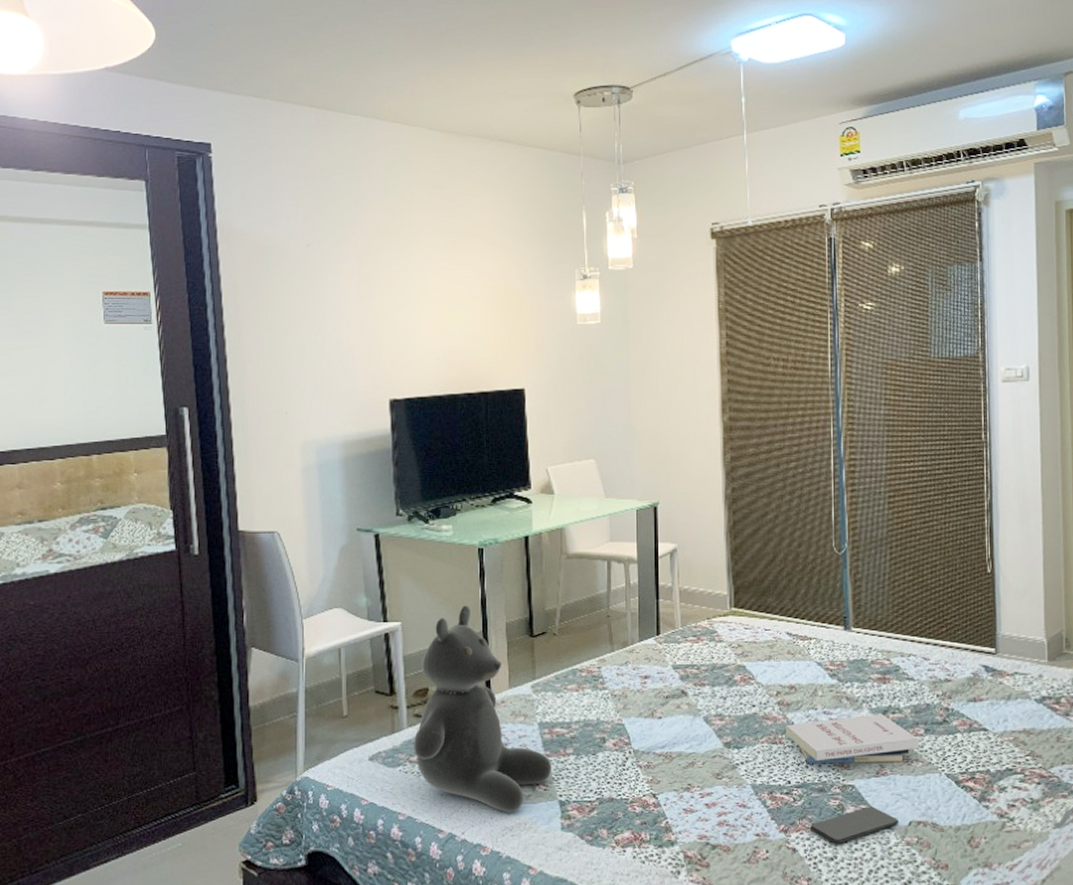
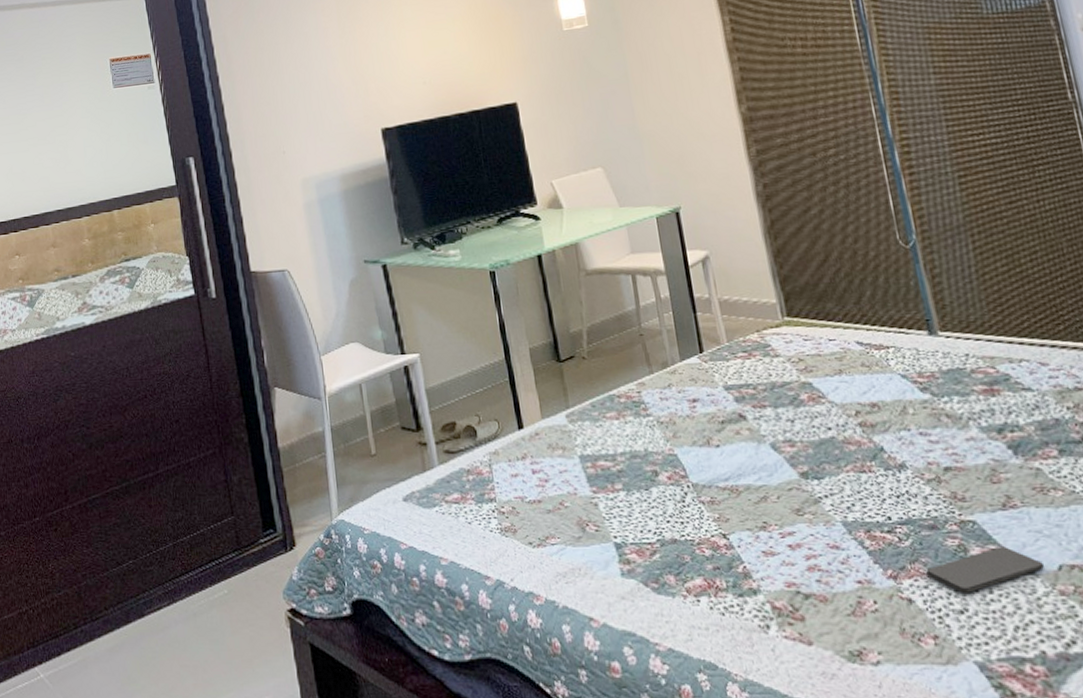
teddy bear: present [413,605,552,813] -> none [445,332,602,557]
books: present [785,713,920,763] -> none [872,432,1056,495]

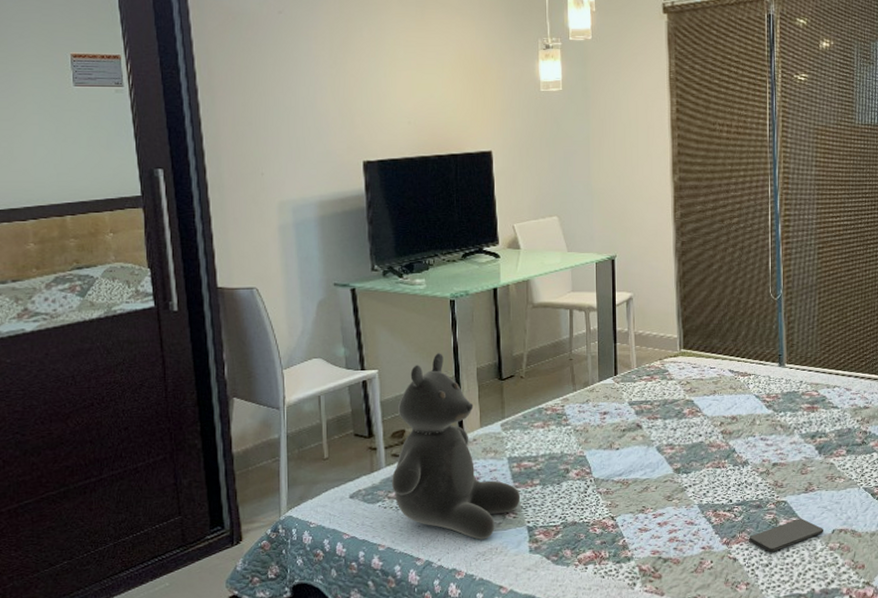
teddy bear: none [445,332,602,557] -> present [391,353,521,540]

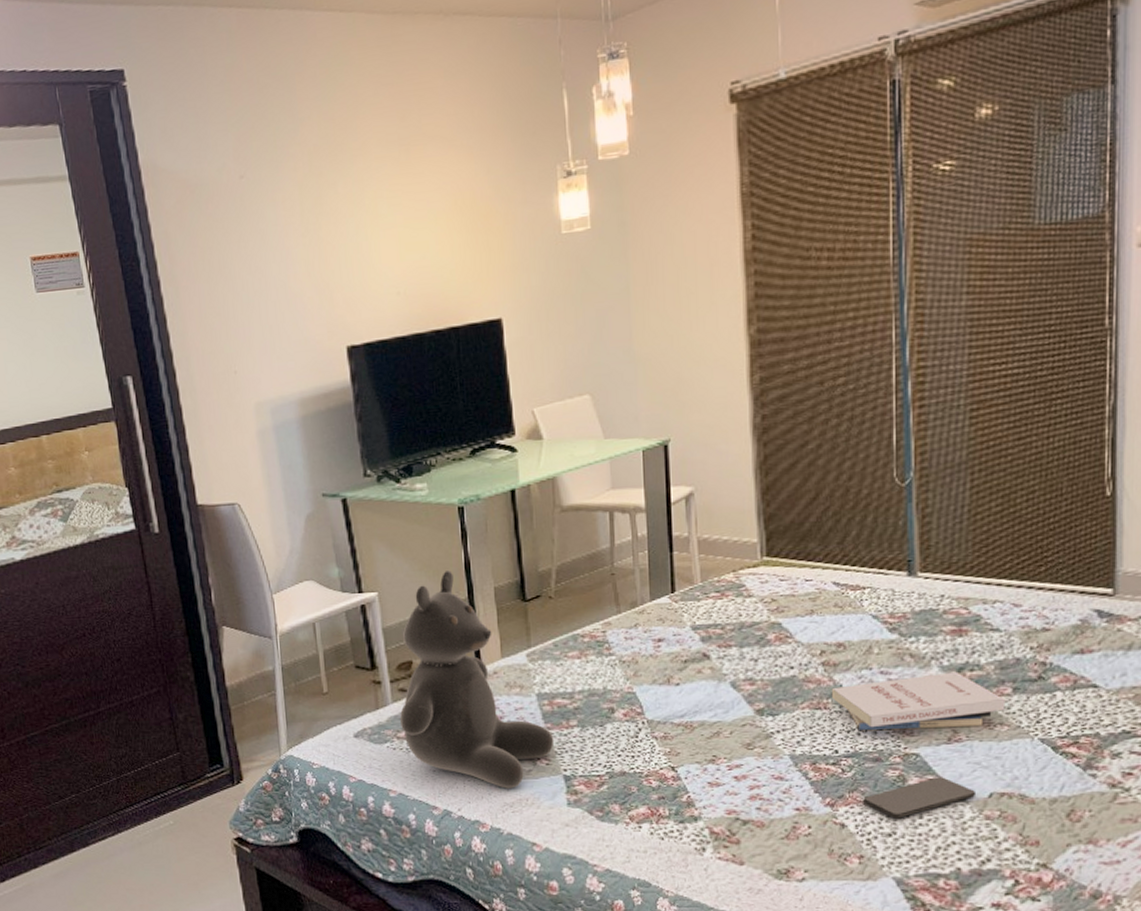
books: none [727,438,842,484] -> present [831,671,1006,730]

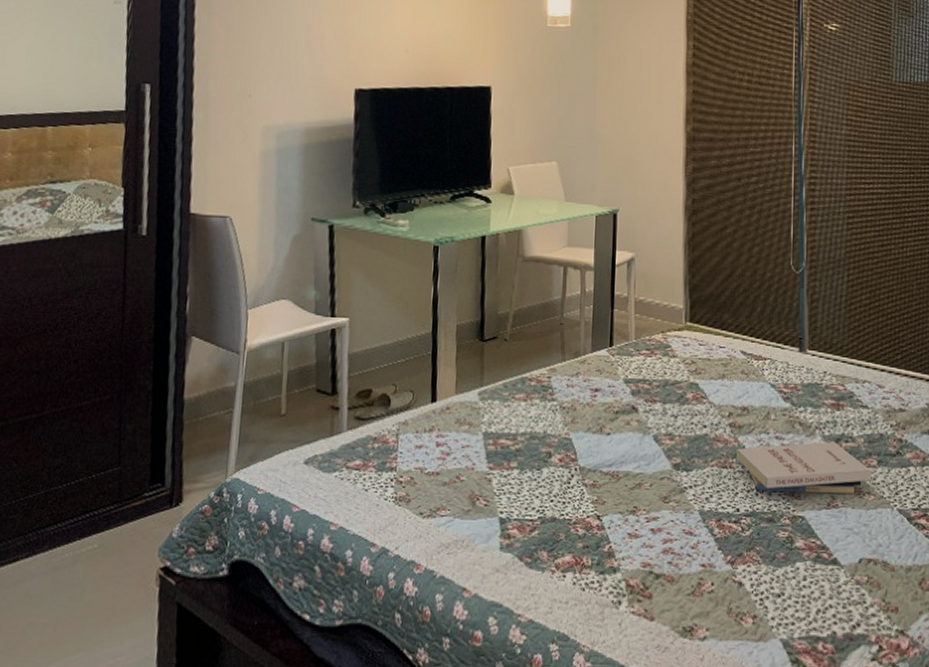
teddy bear: present [399,571,555,789] -> none [351,304,495,528]
smartphone: present [863,777,975,819] -> none [758,540,848,579]

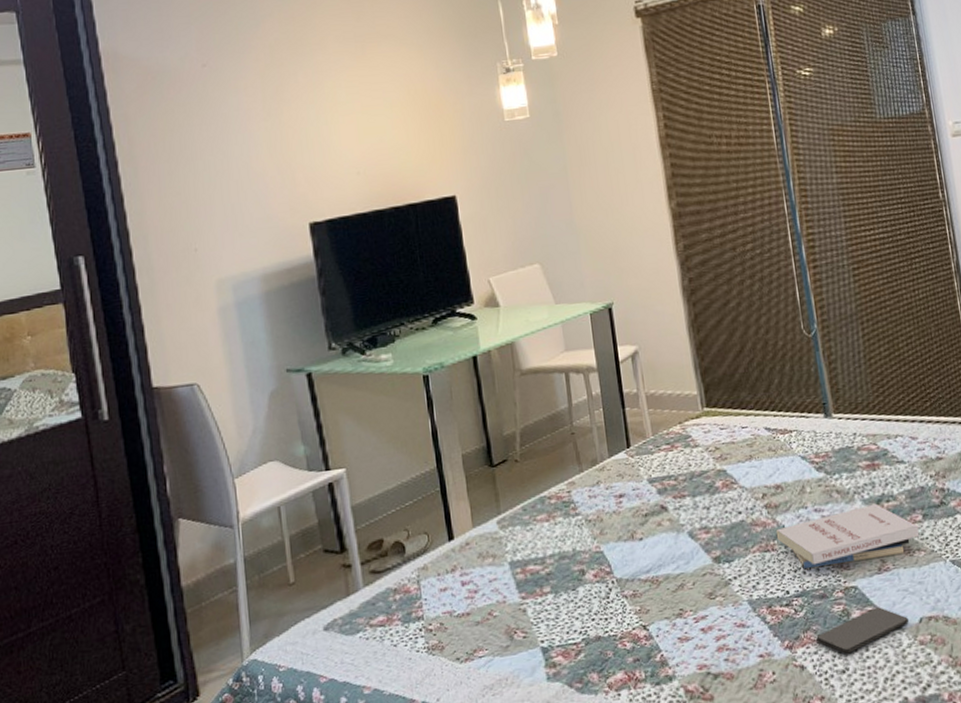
smartphone: none [758,540,848,579] -> present [816,607,908,655]

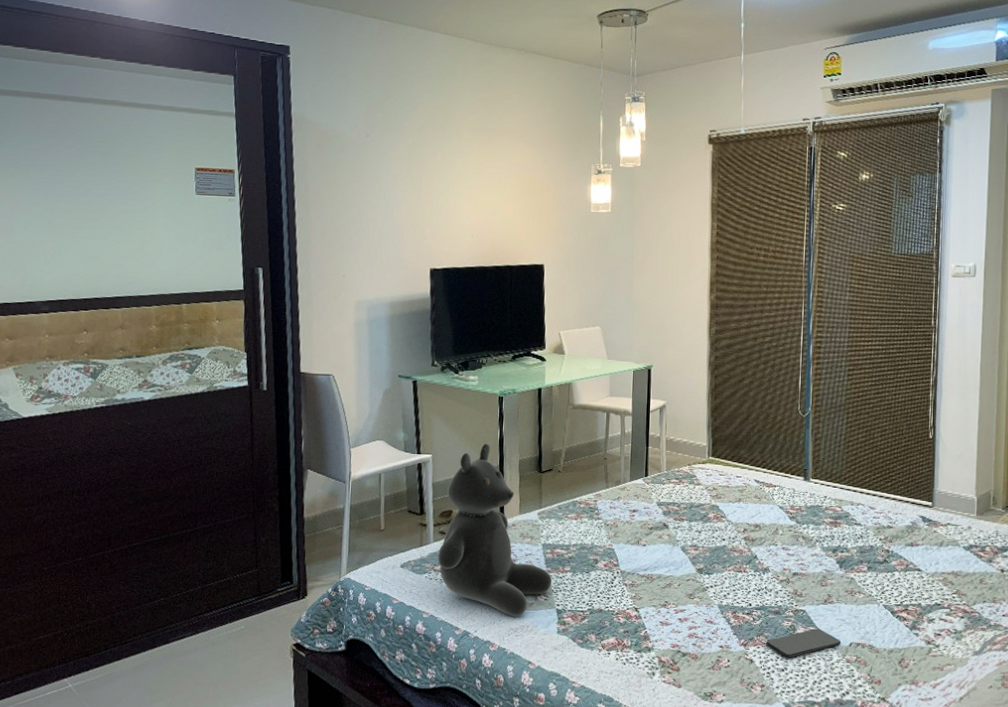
teddy bear: none [372,441,530,670] -> present [437,444,552,617]
books: present [775,503,920,569] -> none [749,552,863,593]

